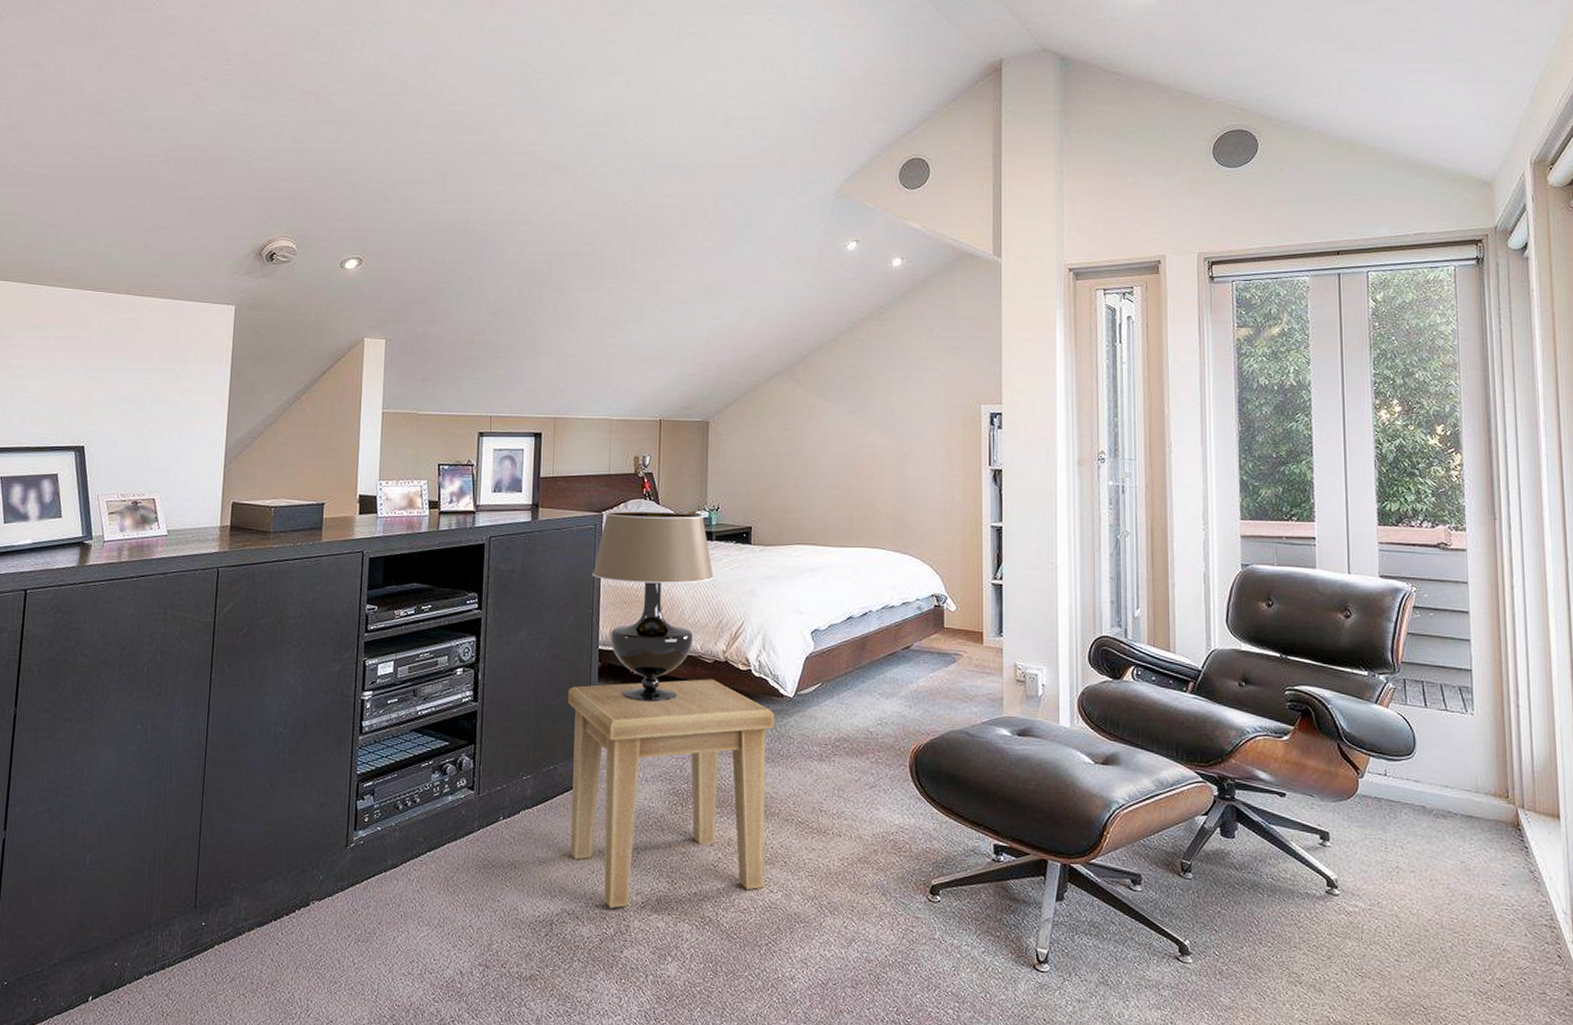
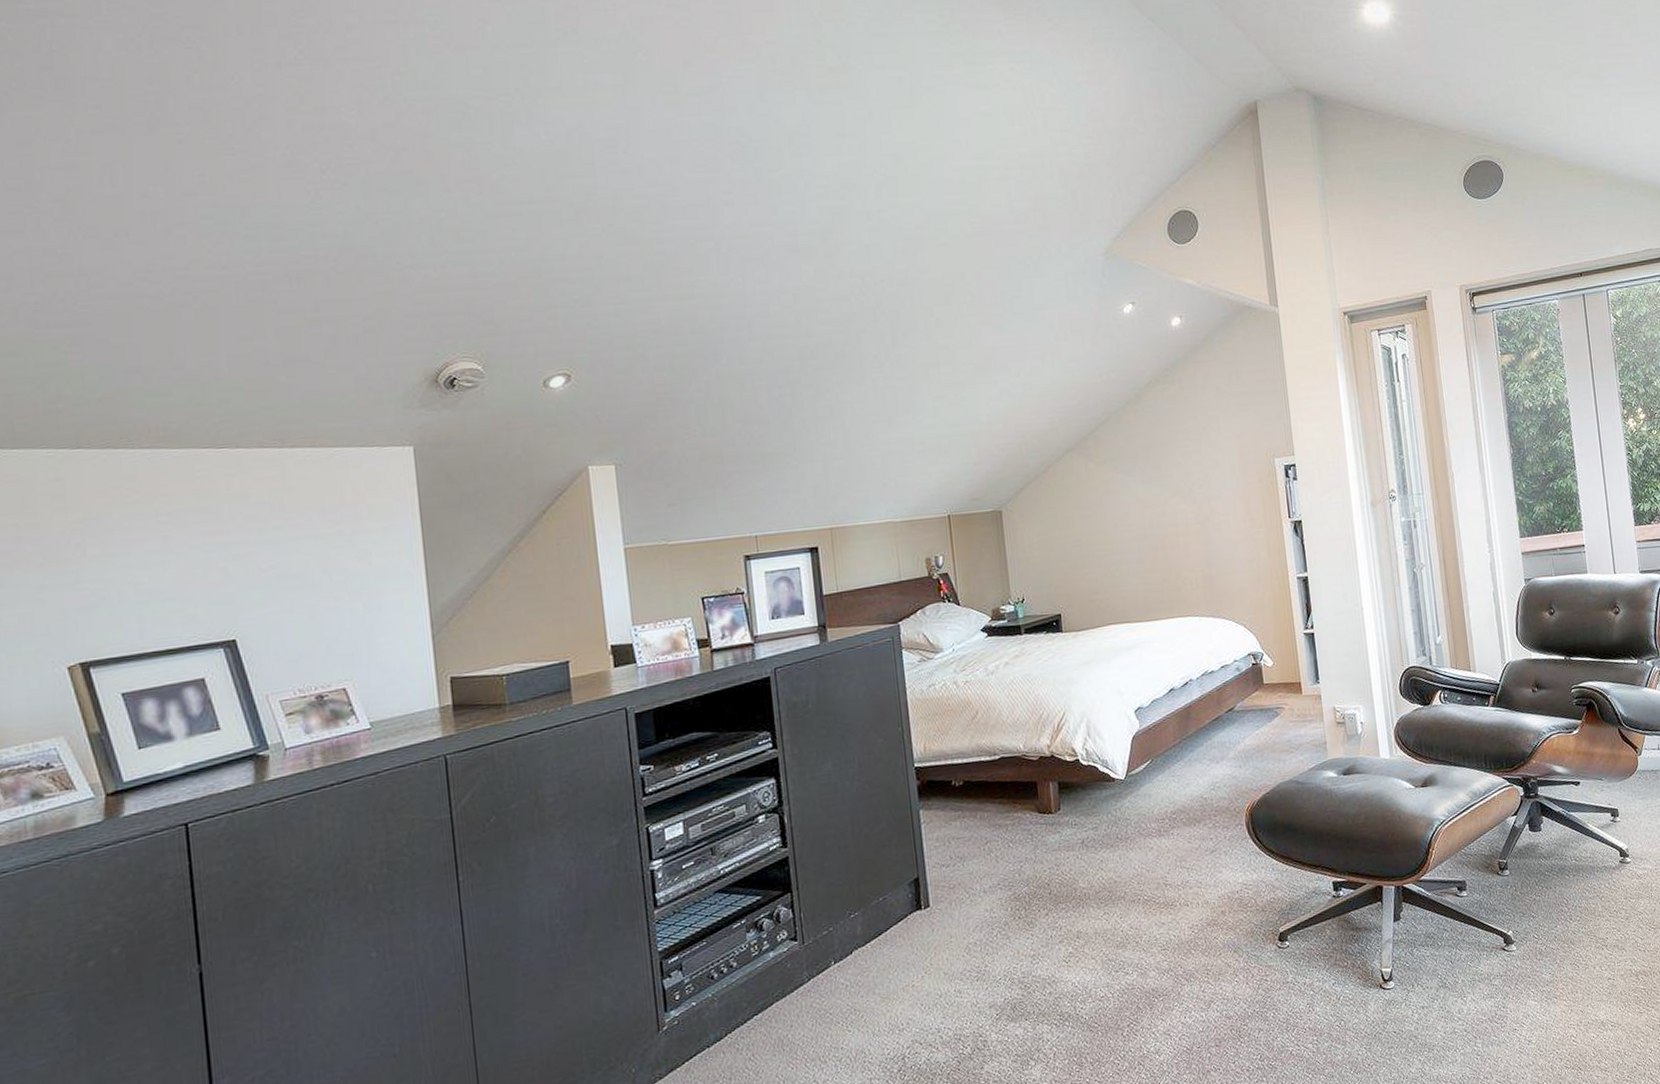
side table: present [568,679,775,908] -> none [887,776,1119,1028]
table lamp: present [592,511,714,702] -> none [896,609,1028,813]

